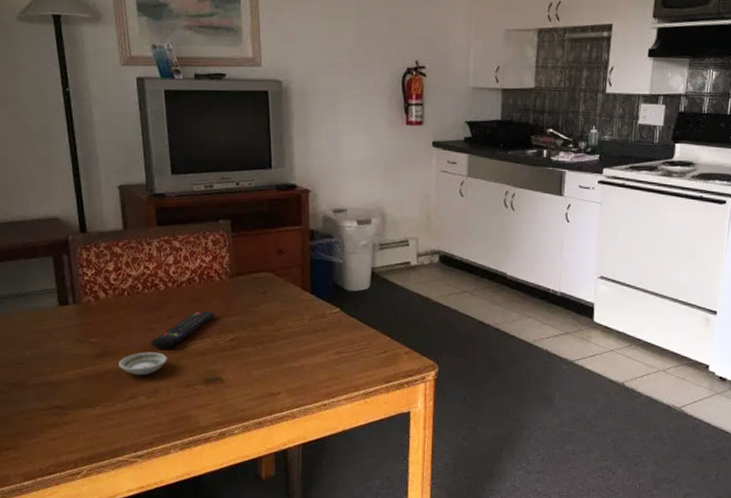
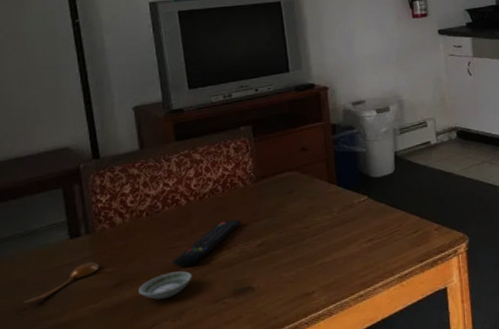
spoon: none [19,330,84,358] -> present [23,262,99,303]

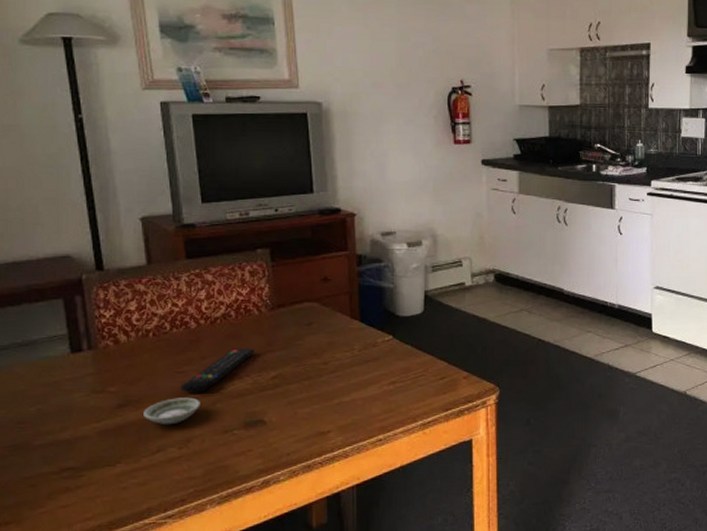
spoon: present [23,262,99,303] -> none [22,379,102,415]

